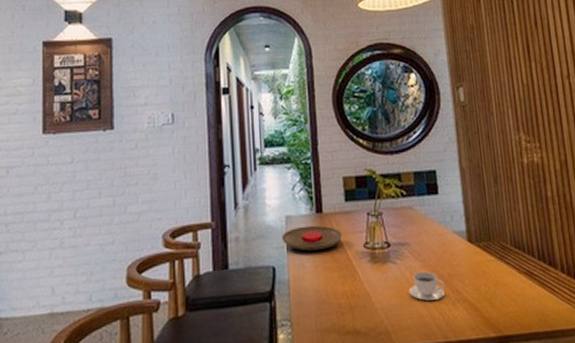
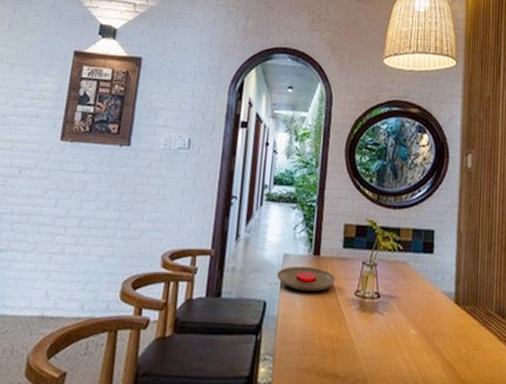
teacup: present [409,271,445,301] -> none [391,326,427,355]

